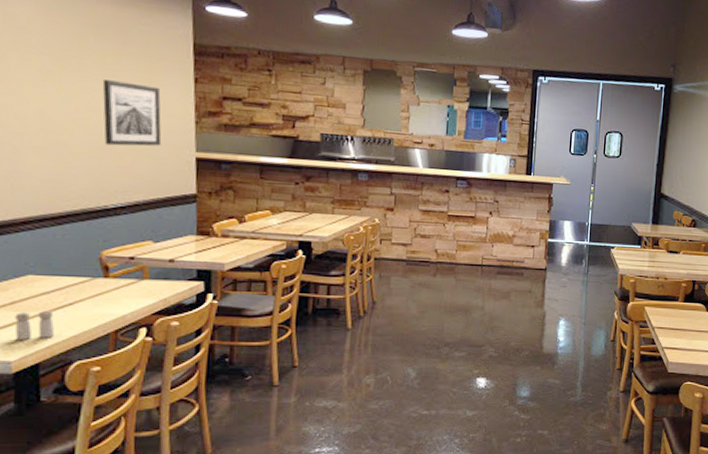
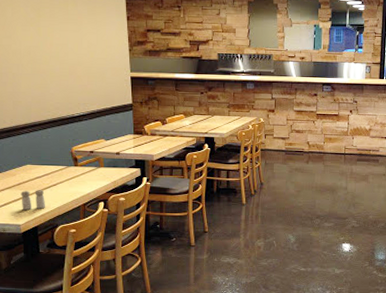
wall art: present [102,80,162,146] -> none [66,22,107,71]

